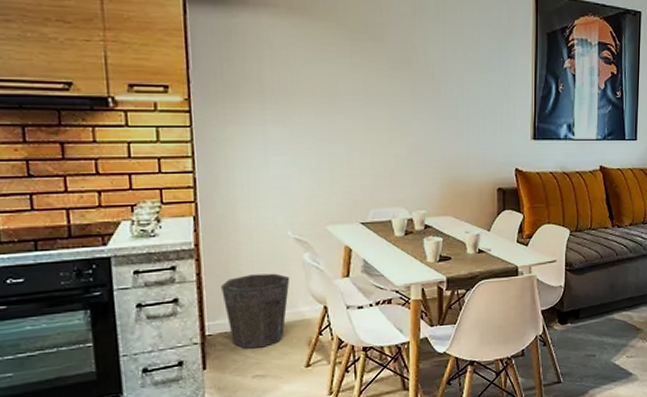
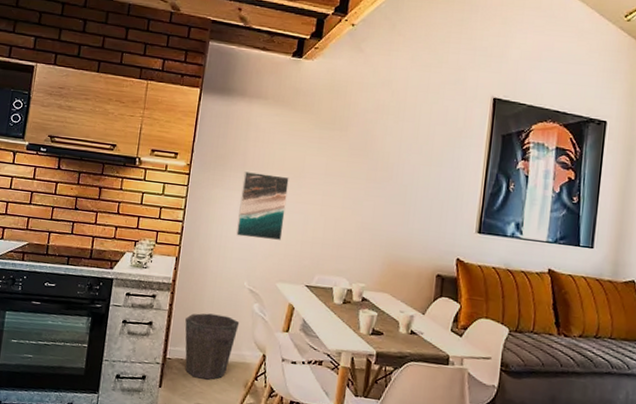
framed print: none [264,99,325,180] -> present [235,170,289,241]

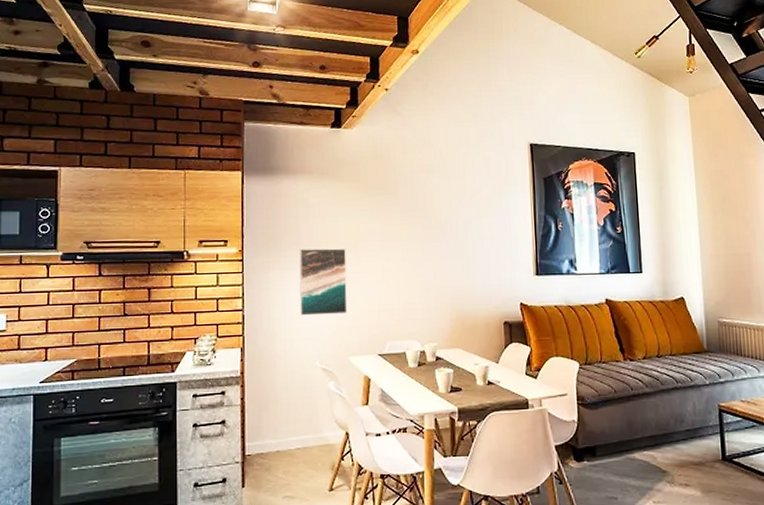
waste bin: present [185,313,240,380] -> none [260,400,317,470]

